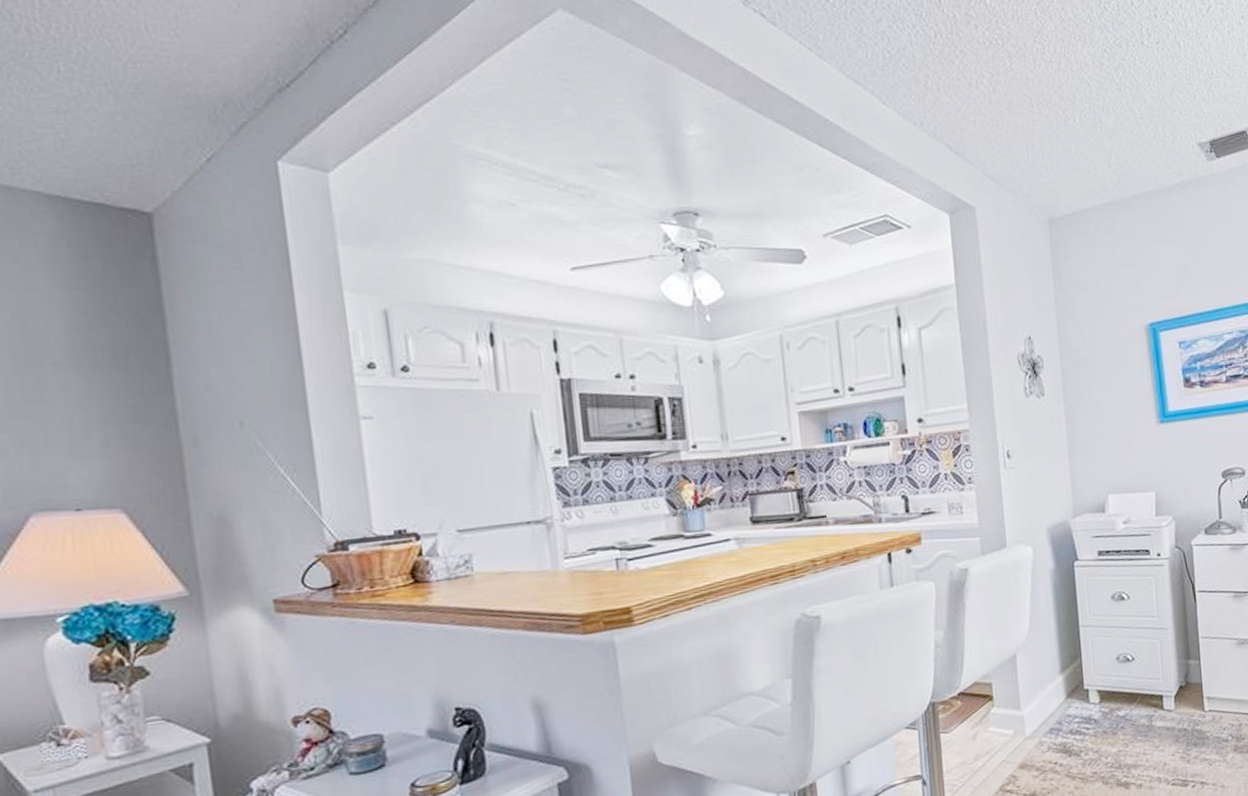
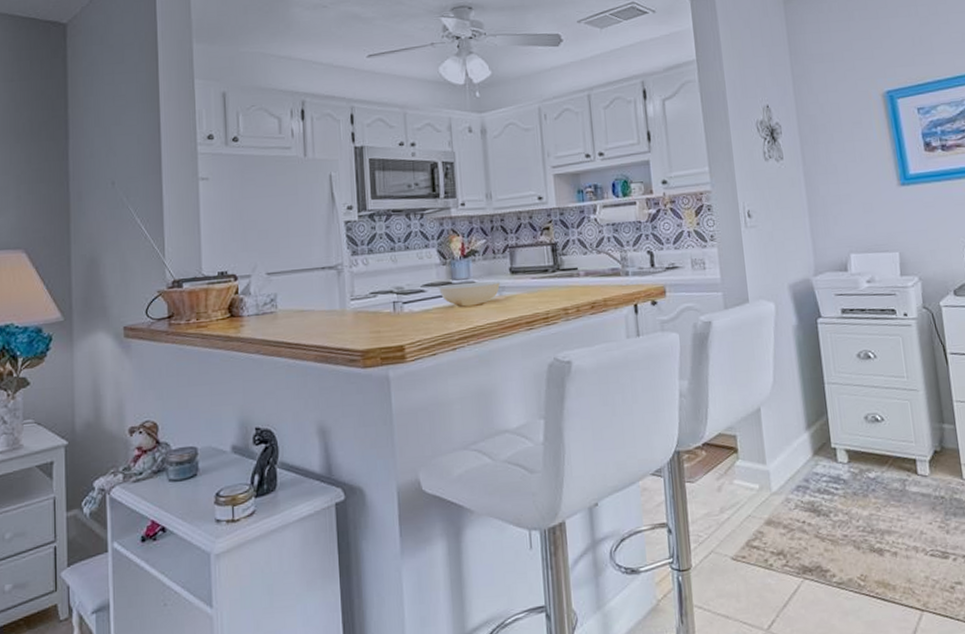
bowl: none [668,532,741,564] -> present [438,281,501,308]

